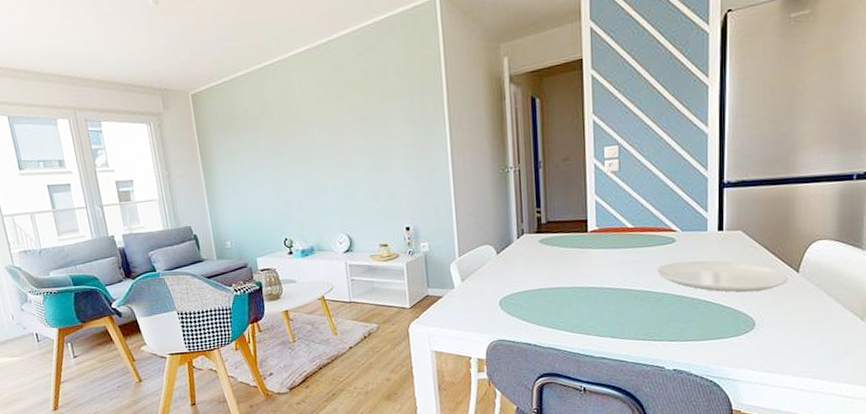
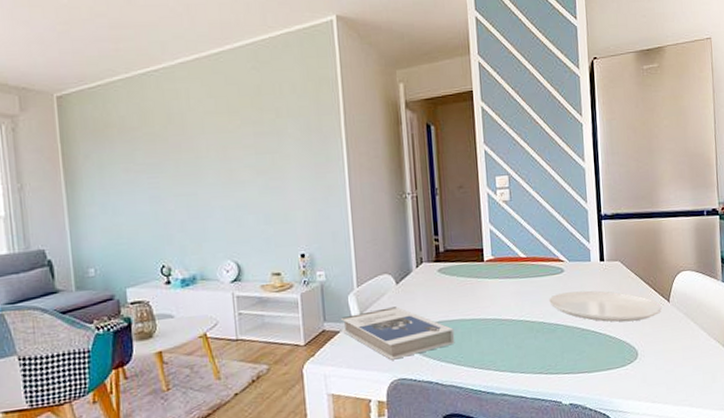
hardback book: none [443,275,555,323] -> present [340,306,455,360]

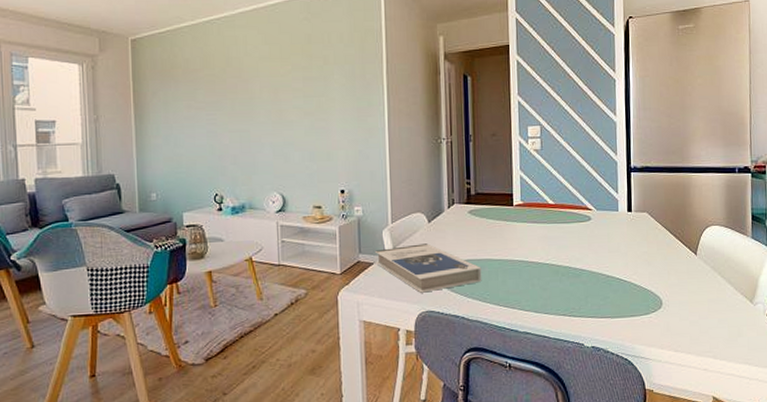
plate: present [549,290,662,322] -> none [575,239,689,272]

